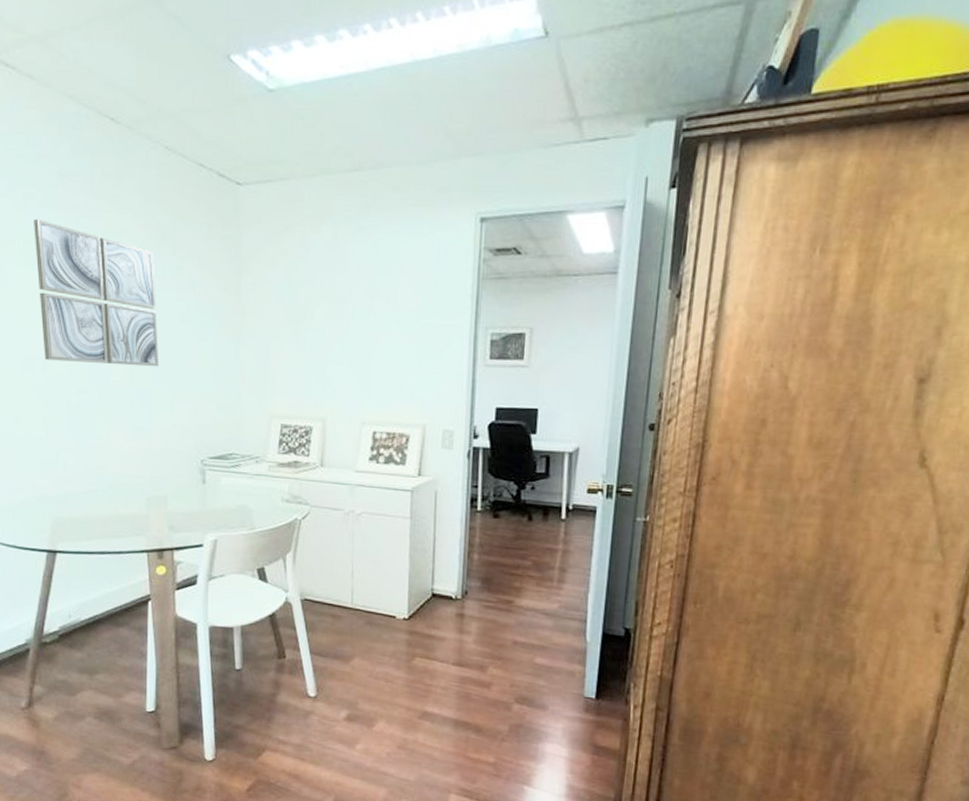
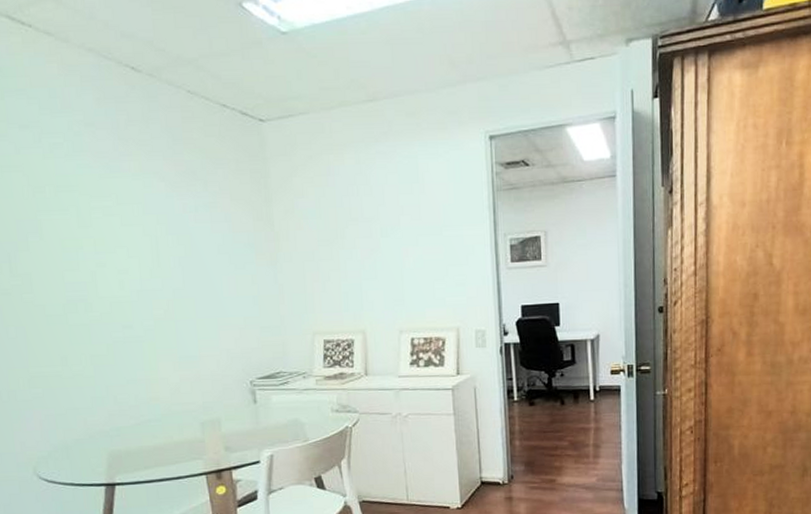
wall art: present [34,218,159,367] -> none [63,167,201,301]

